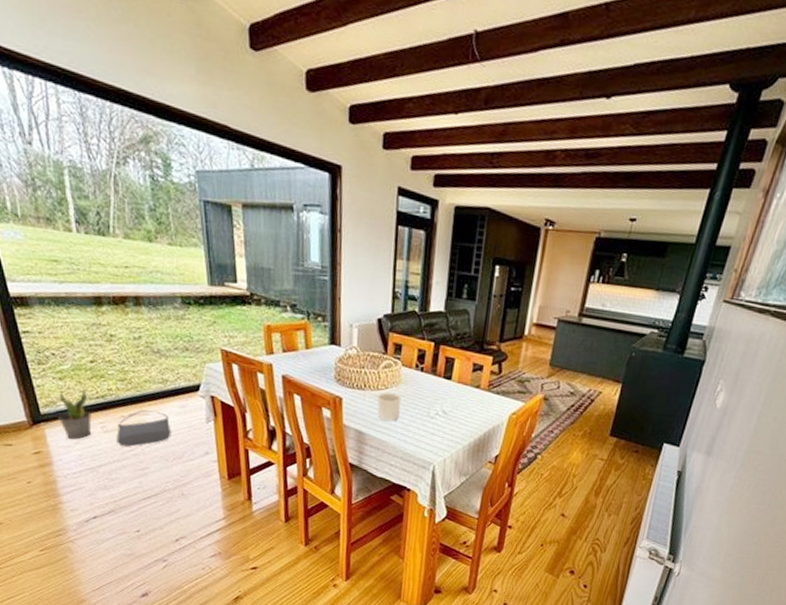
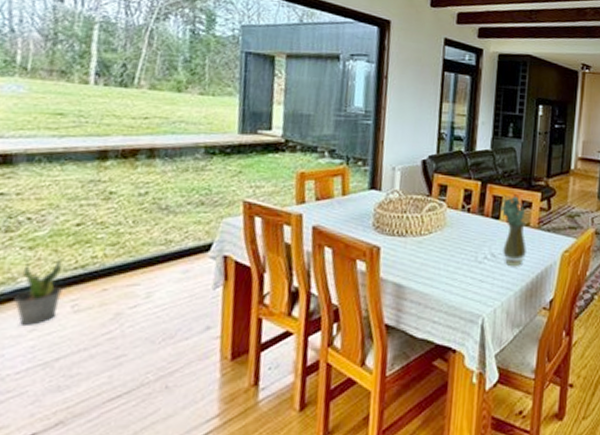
bag: present [117,410,170,446] -> none [89,279,166,328]
mug: present [377,393,401,422] -> none [419,238,446,270]
vase: none [452,355,477,424] -> present [501,194,526,266]

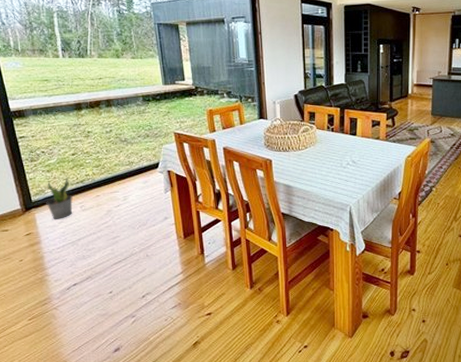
vase: present [501,194,526,266] -> none [356,116,378,169]

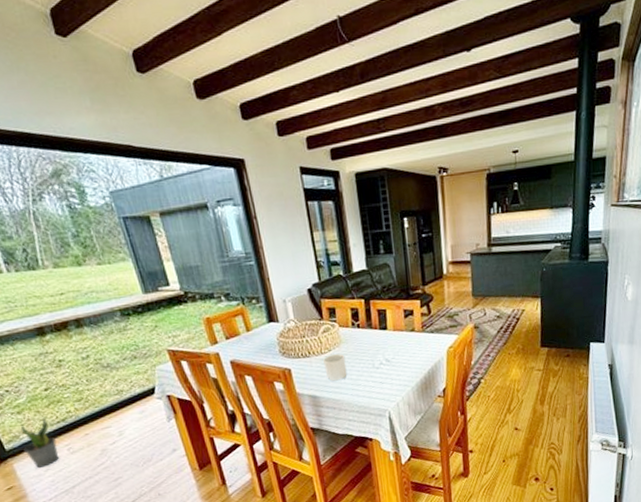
mug: none [300,152,318,175] -> present [323,354,347,382]

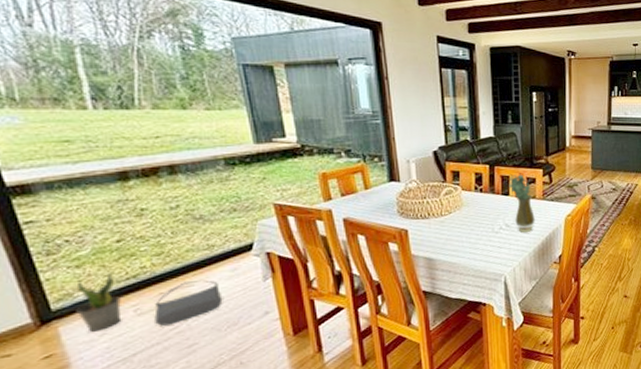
bag: none [83,422,136,463] -> present [154,280,221,326]
mug: present [323,354,347,382] -> none [443,217,466,244]
vase: none [385,305,416,367] -> present [509,173,535,232]

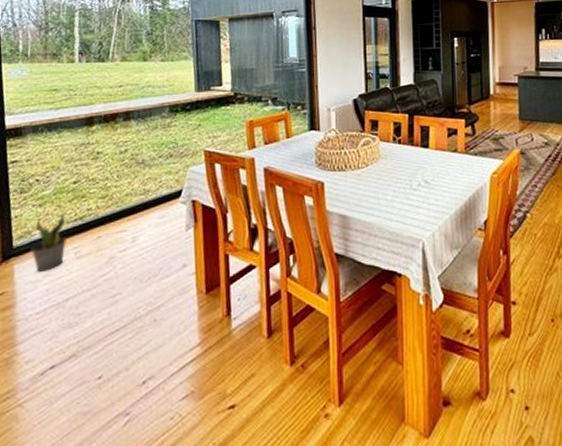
bag: present [154,280,221,326] -> none [89,226,148,271]
vase: present [509,173,535,232] -> none [428,123,457,191]

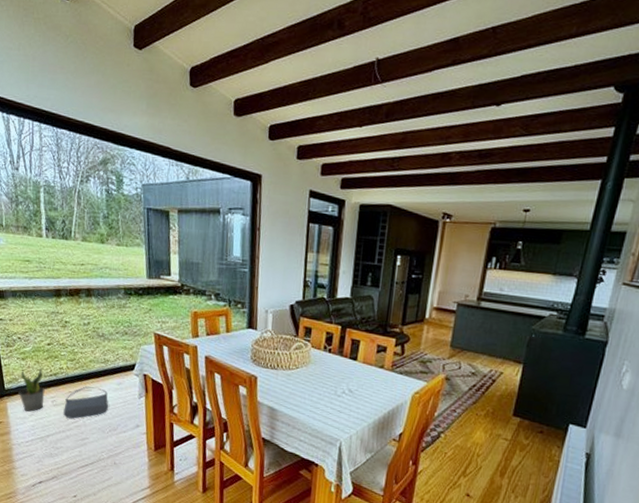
bag: none [89,226,148,271] -> present [63,386,108,419]

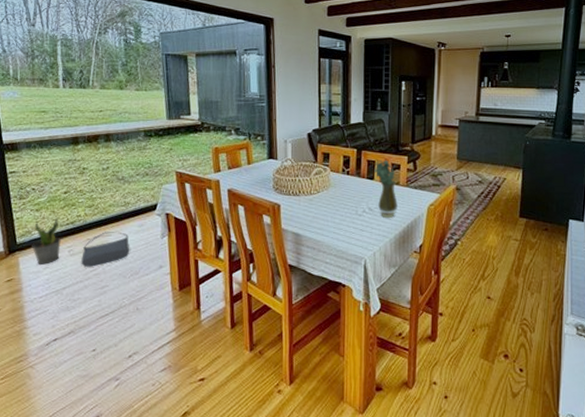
vase: none [358,338,381,402] -> present [374,158,398,218]

